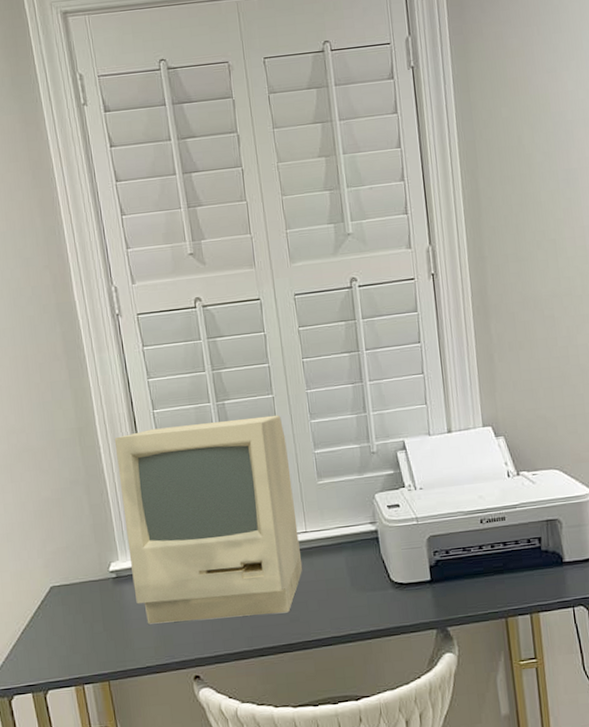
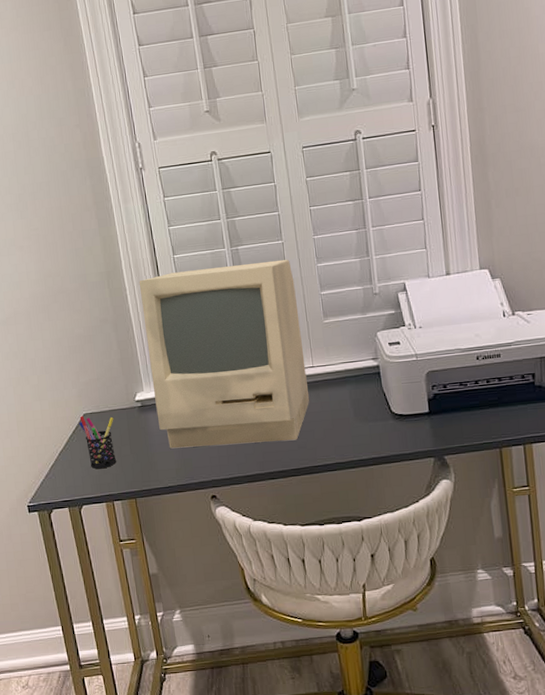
pen holder: none [45,589,87,649] -> present [79,416,116,469]

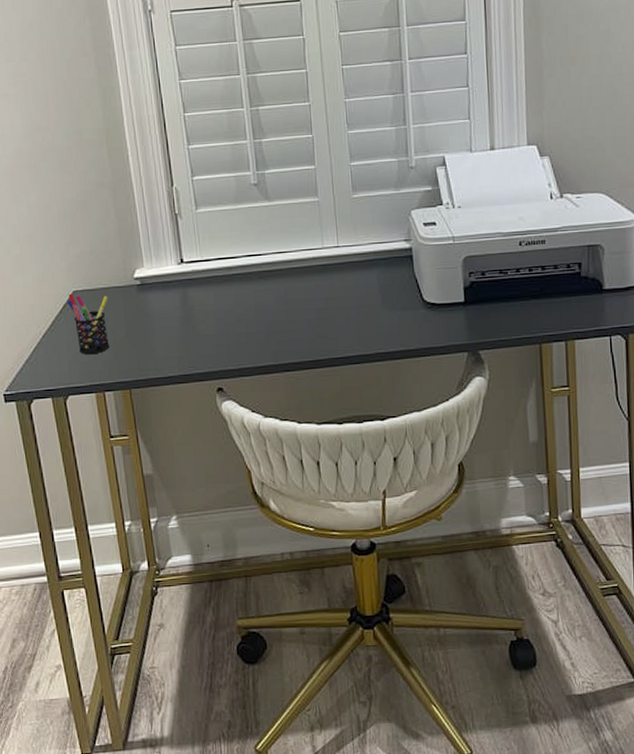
computer monitor: present [139,259,310,449] -> none [143,123,333,334]

